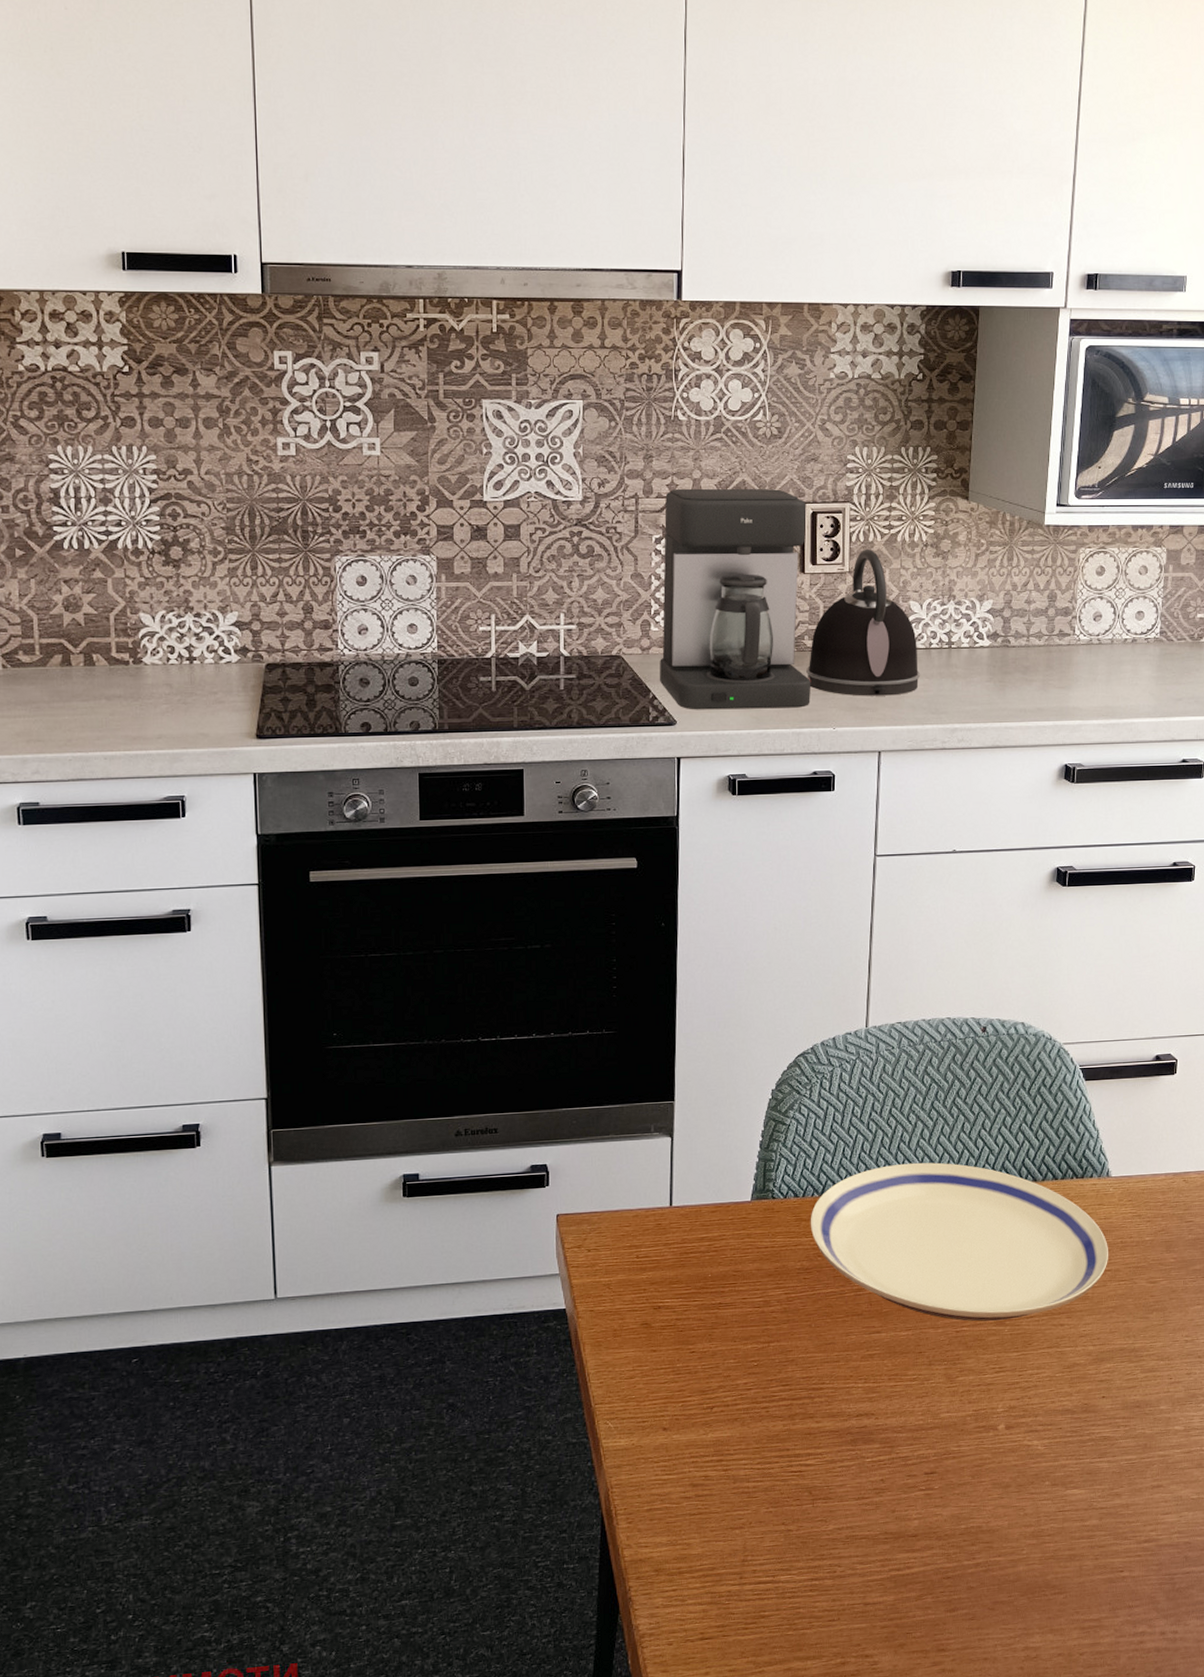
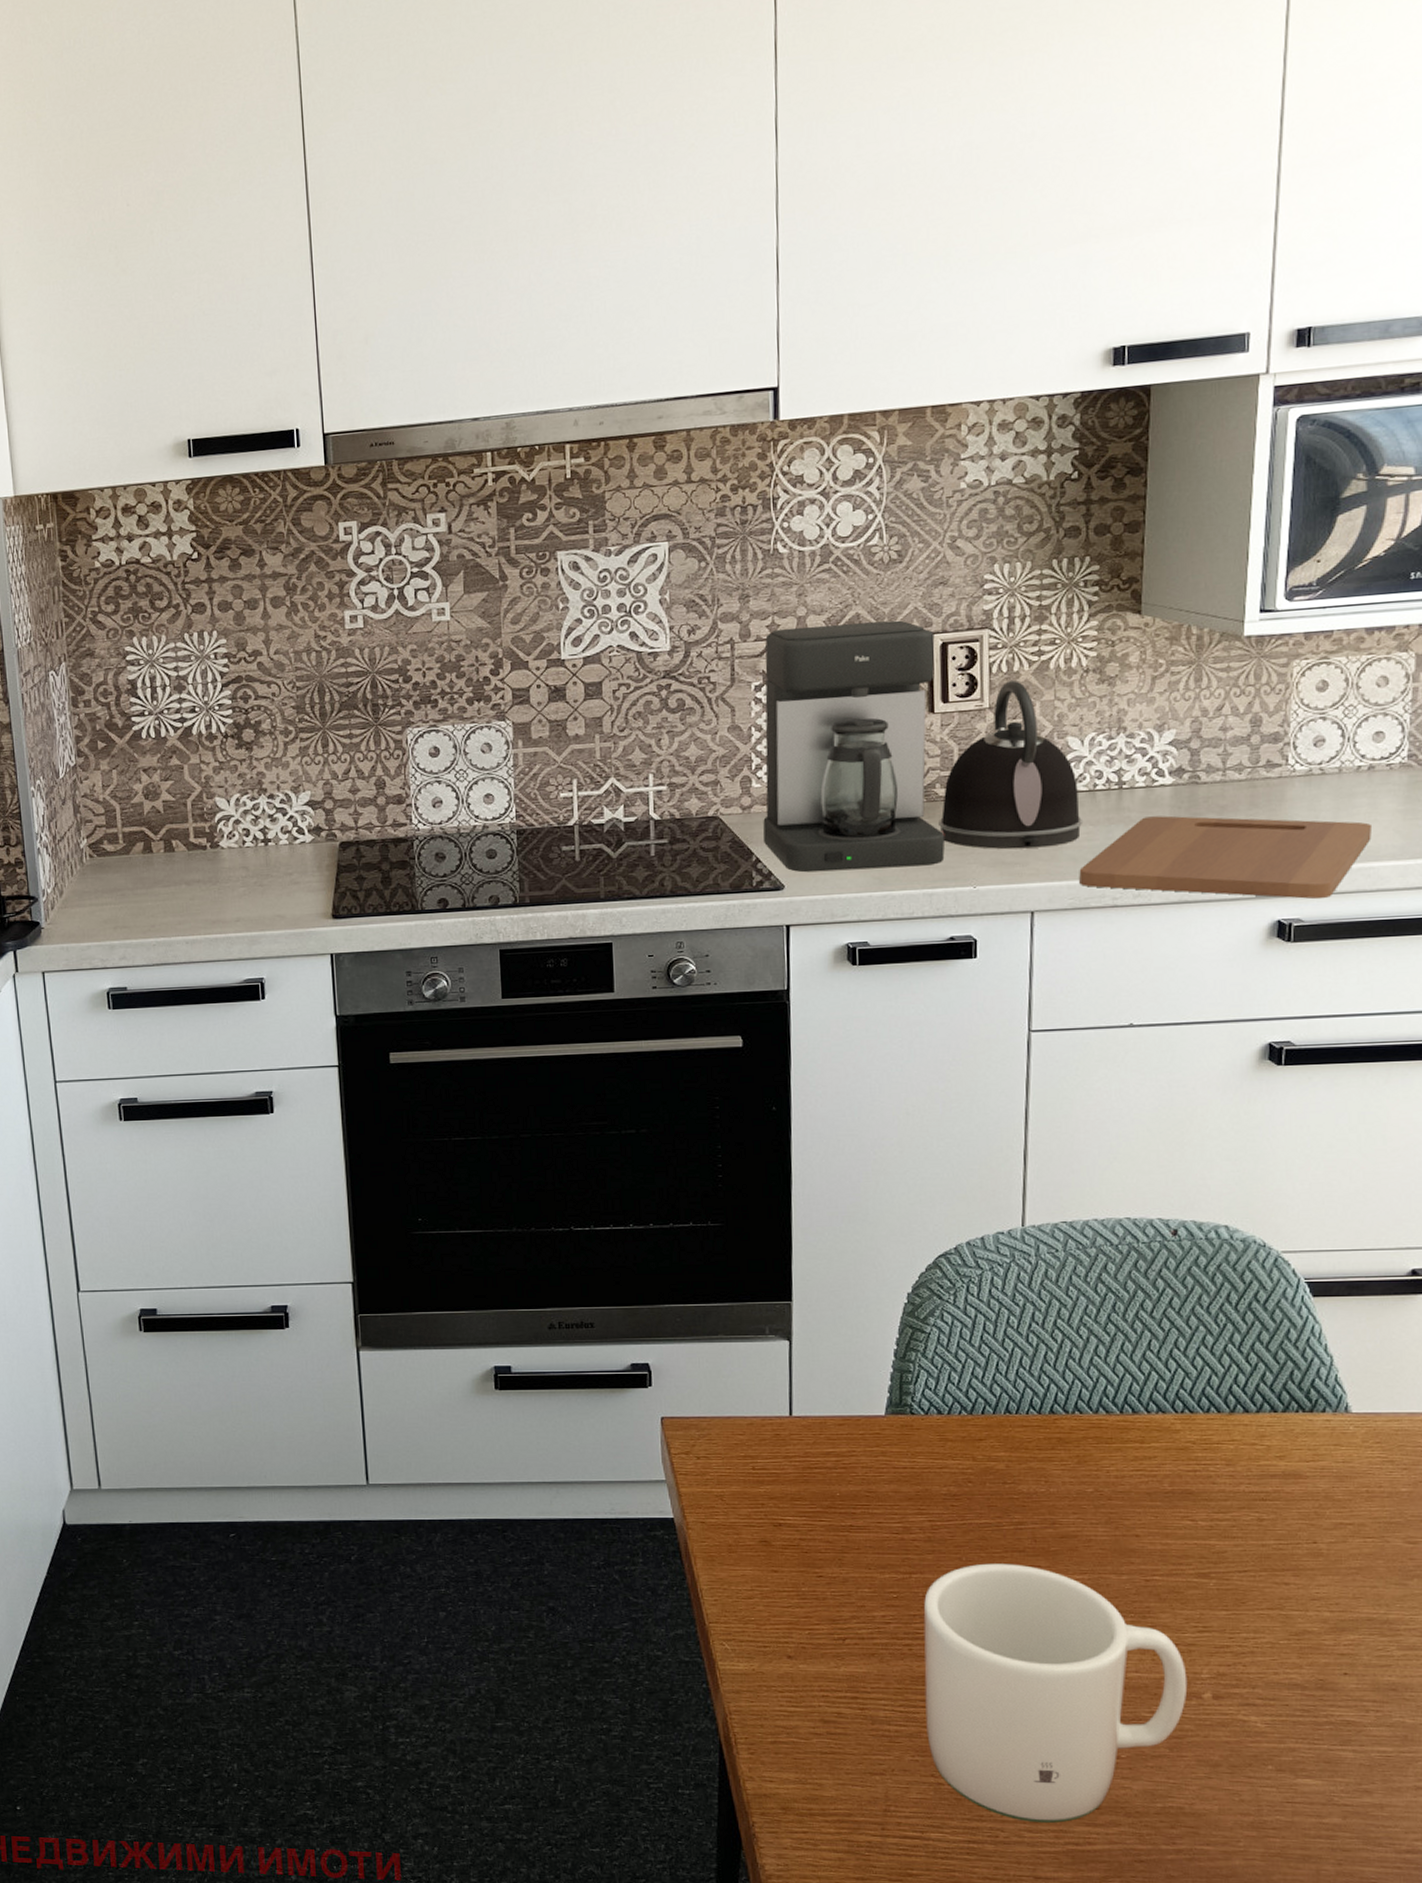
mug: none [778,1326,987,1555] -> present [923,1563,1188,1823]
plate: present [810,1162,1109,1322] -> none [957,1383,1350,1572]
cutting board: none [917,673,1133,748] -> present [1079,815,1372,900]

